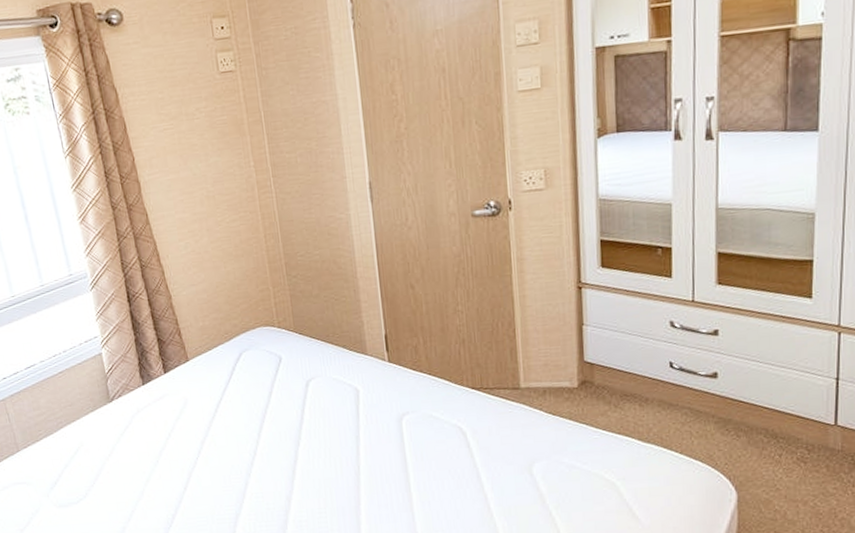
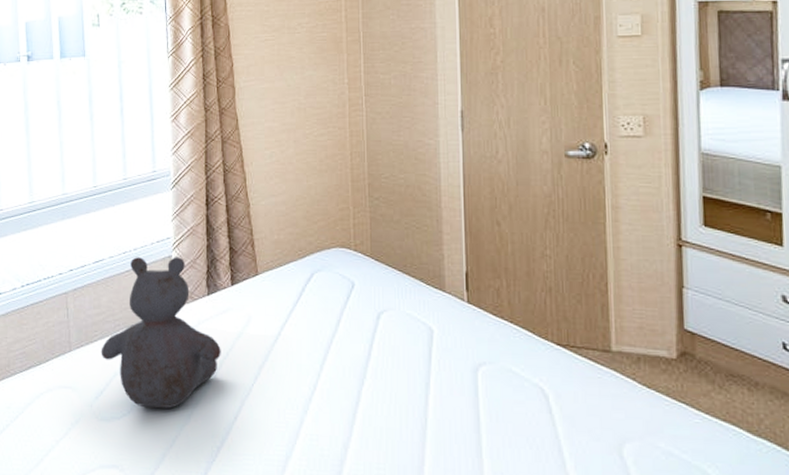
teddy bear: none [47,353,164,491] -> present [101,257,221,409]

